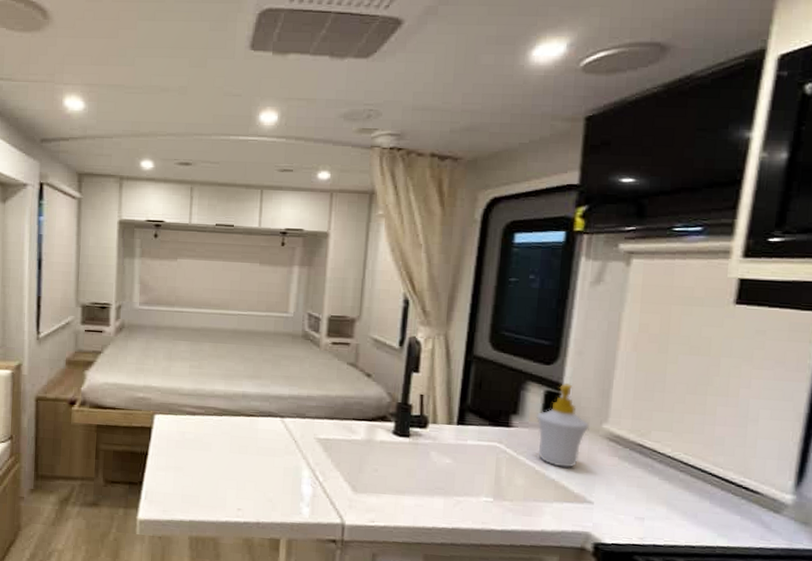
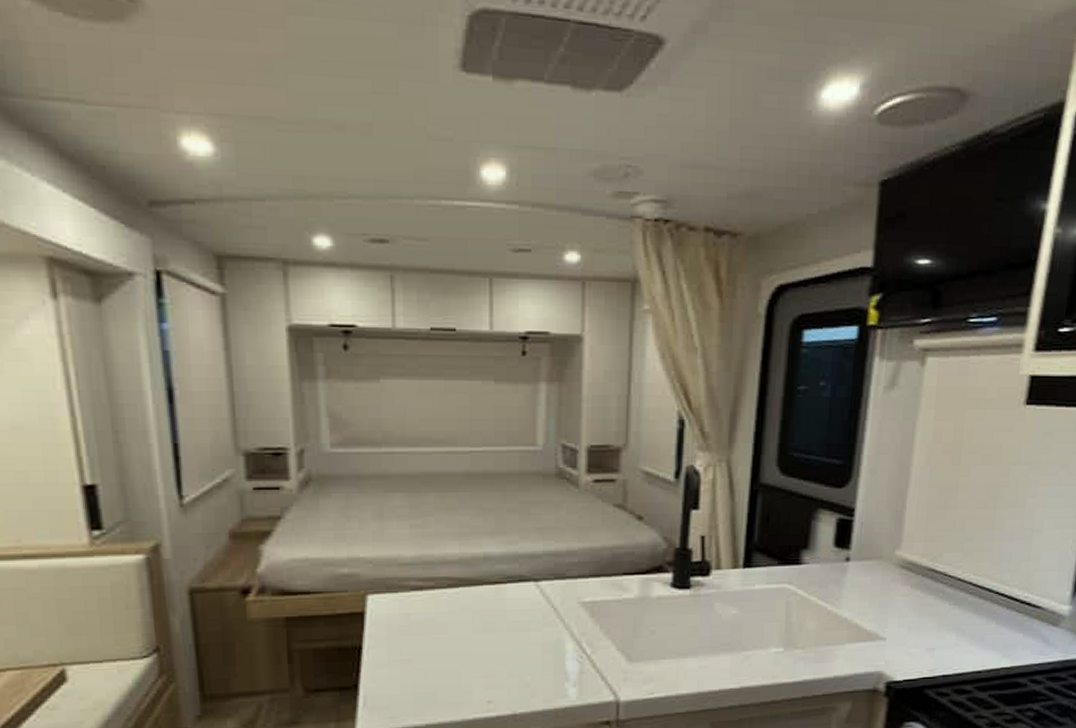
soap bottle: present [536,383,589,468] -> none [827,508,882,604]

